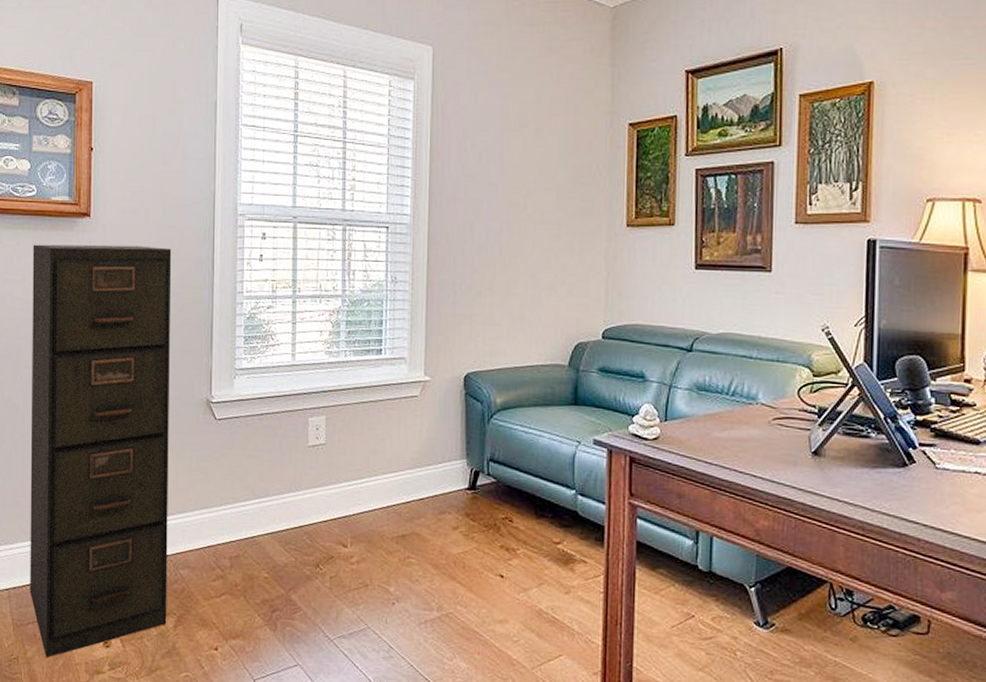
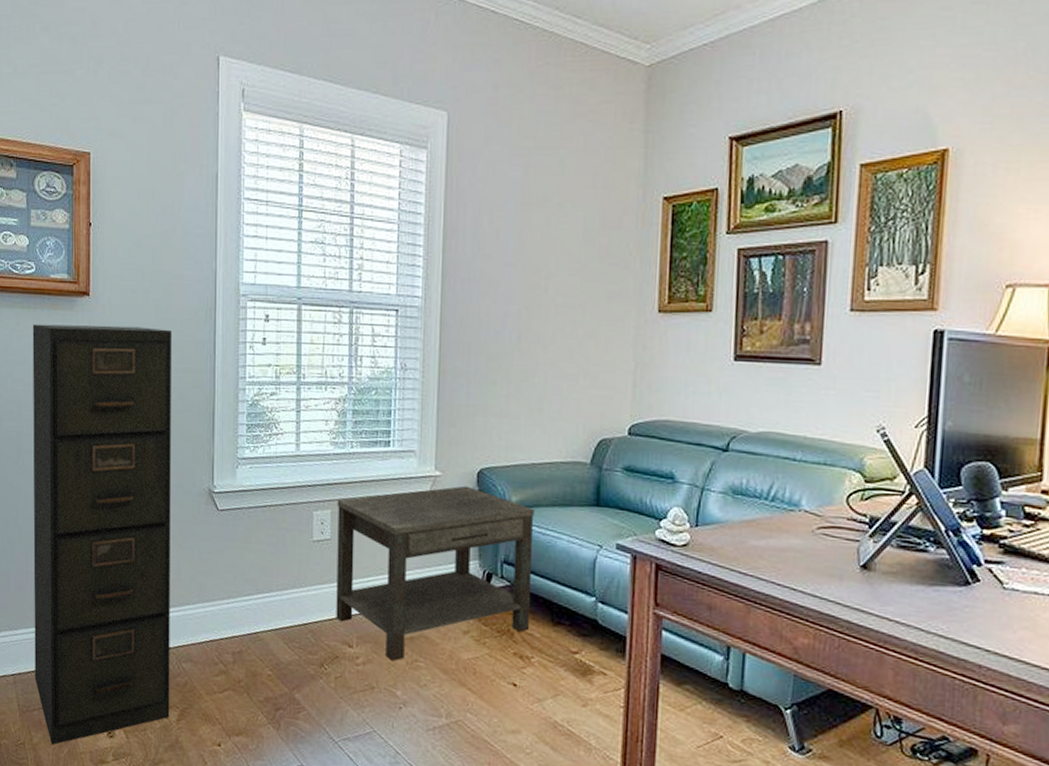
side table: none [331,389,518,559] -> present [336,485,535,662]

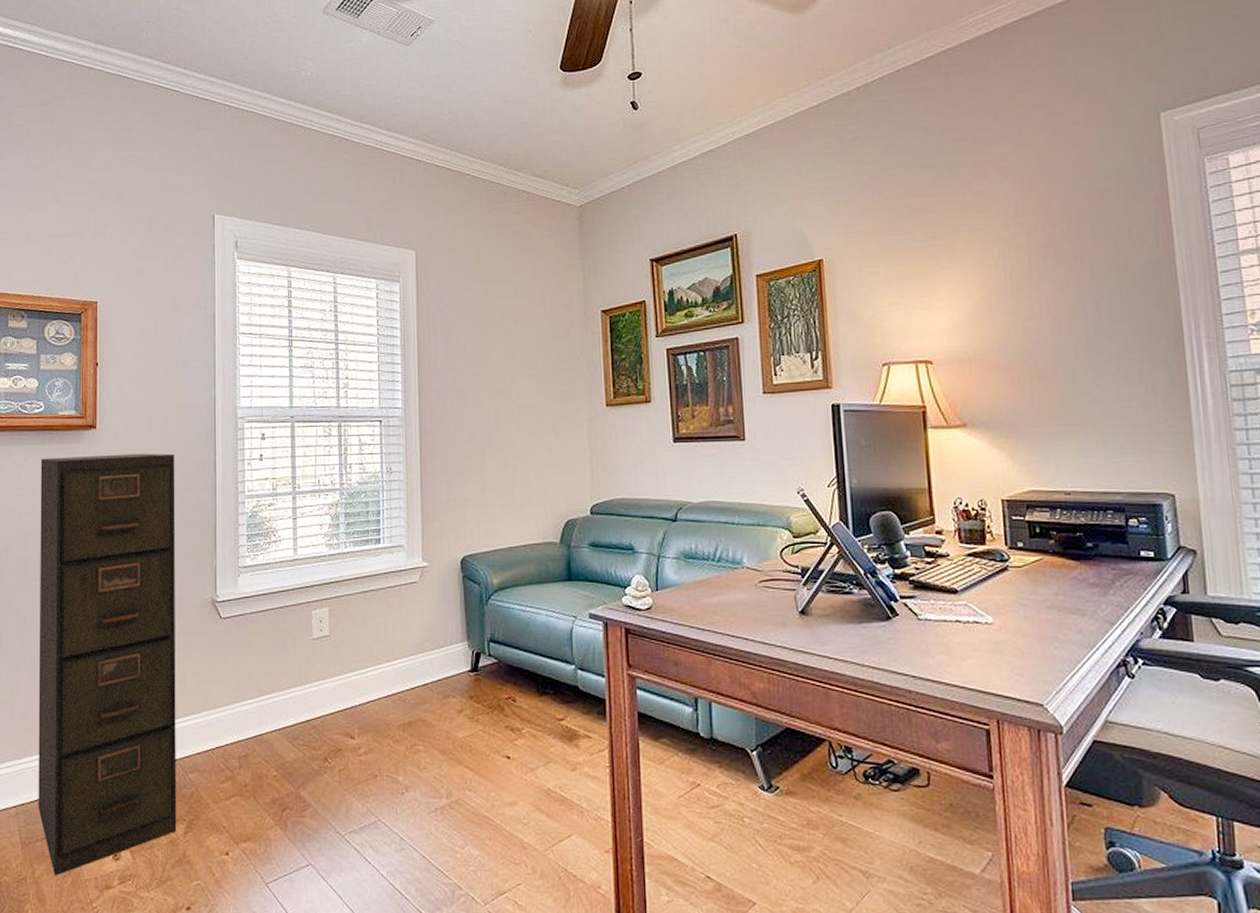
side table: present [336,485,535,662] -> none [334,573,518,748]

